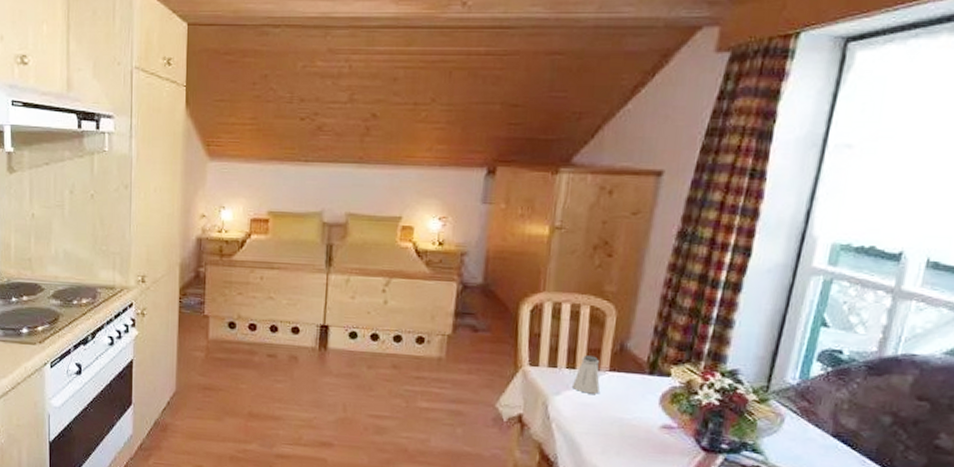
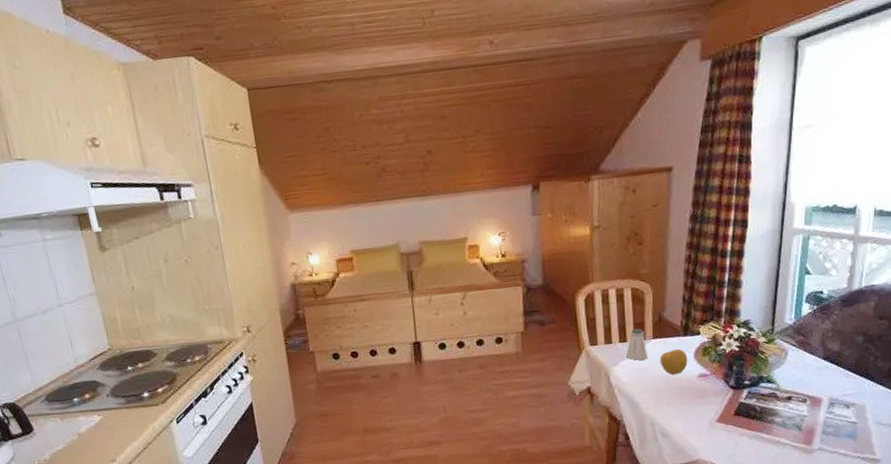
apple: none [614,388,651,420] -> present [660,348,688,375]

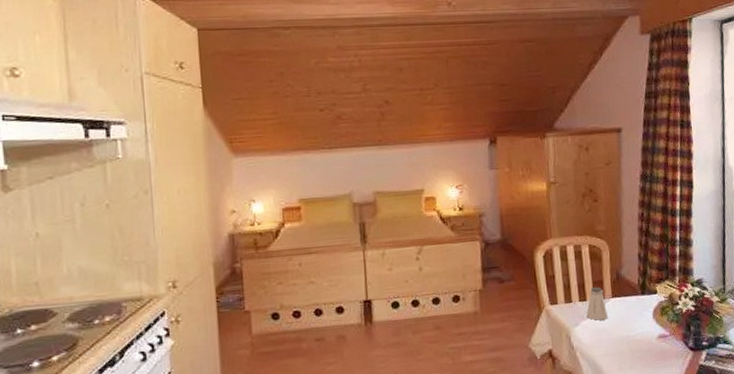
apple: present [660,348,688,375] -> none [619,308,647,336]

